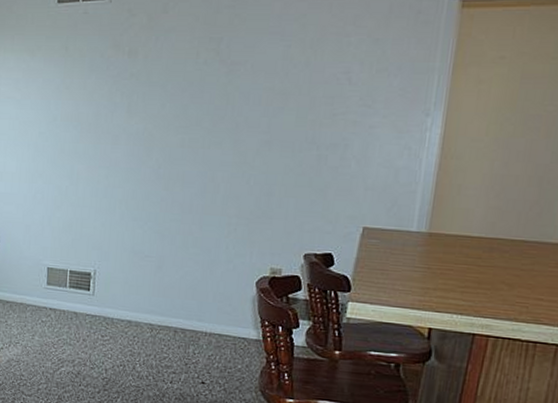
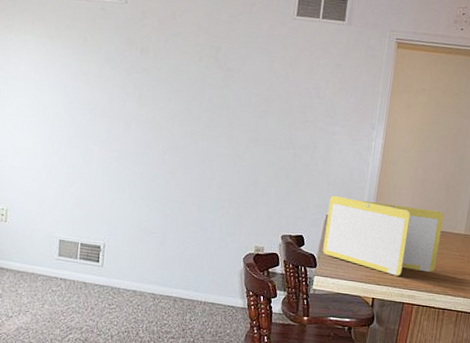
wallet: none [359,203,535,301] -> present [323,195,444,276]

